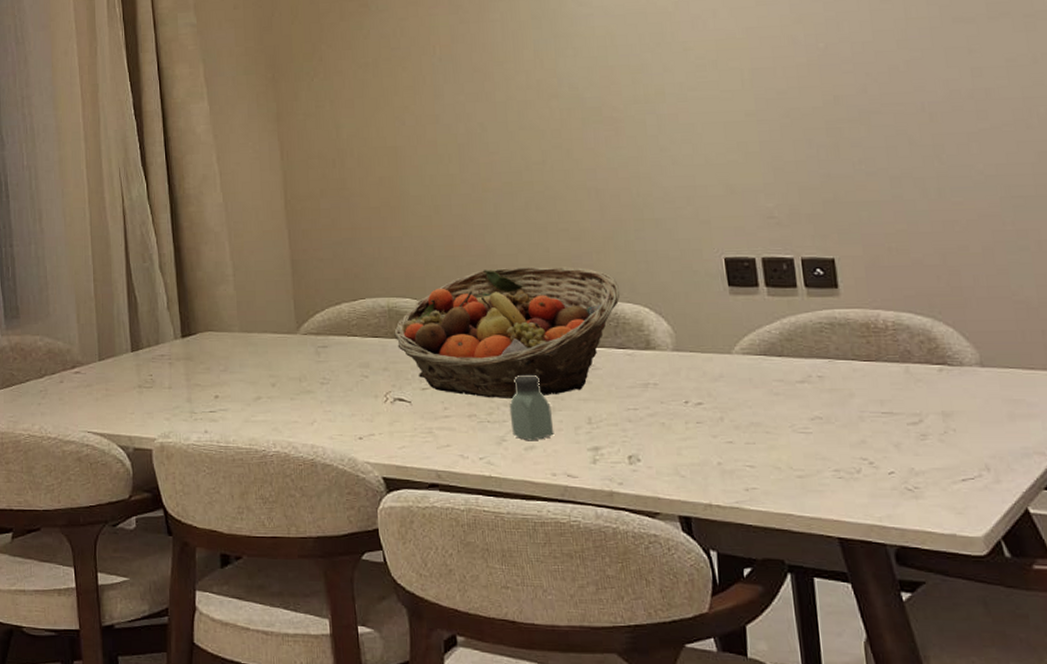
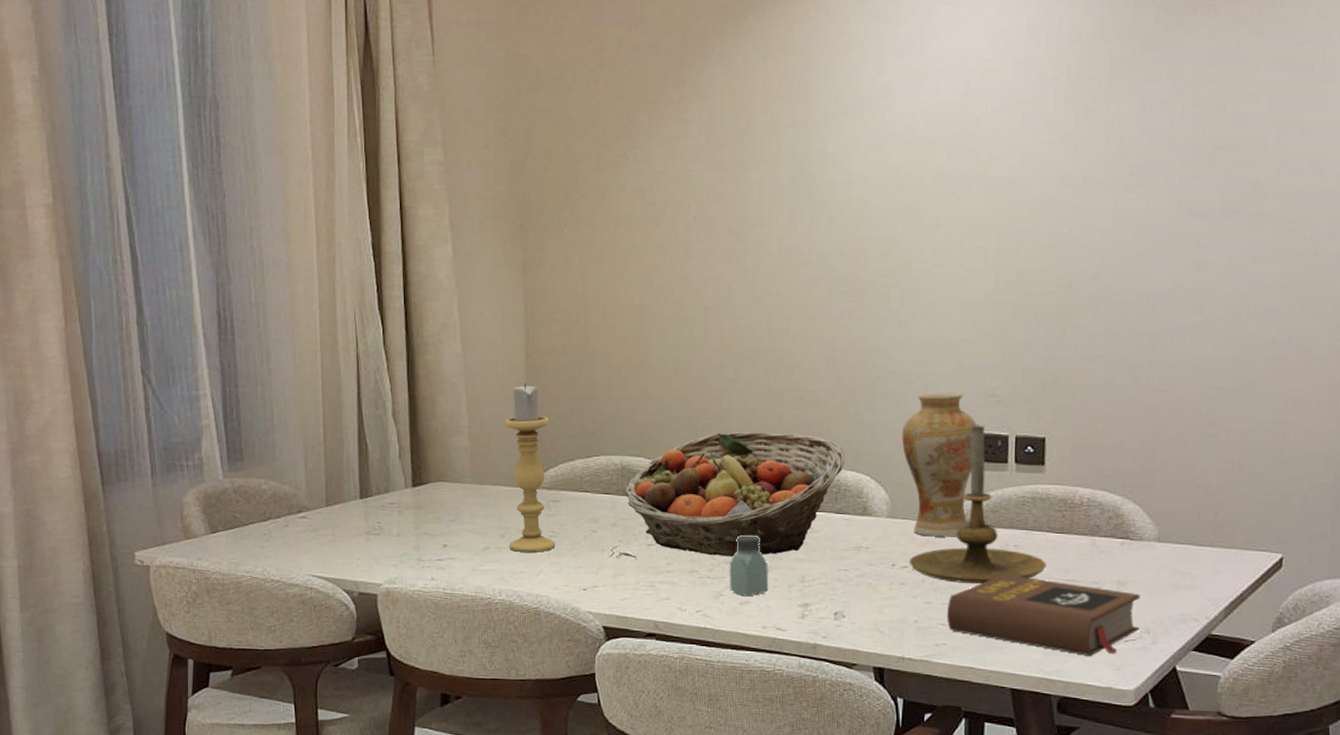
candle holder: none [269,228,328,402] -> present [505,382,556,553]
vase: none [677,216,762,370] -> present [901,392,977,537]
candle holder: none [702,247,858,419] -> present [908,423,1046,584]
book: none [752,408,977,500] -> present [946,574,1141,657]

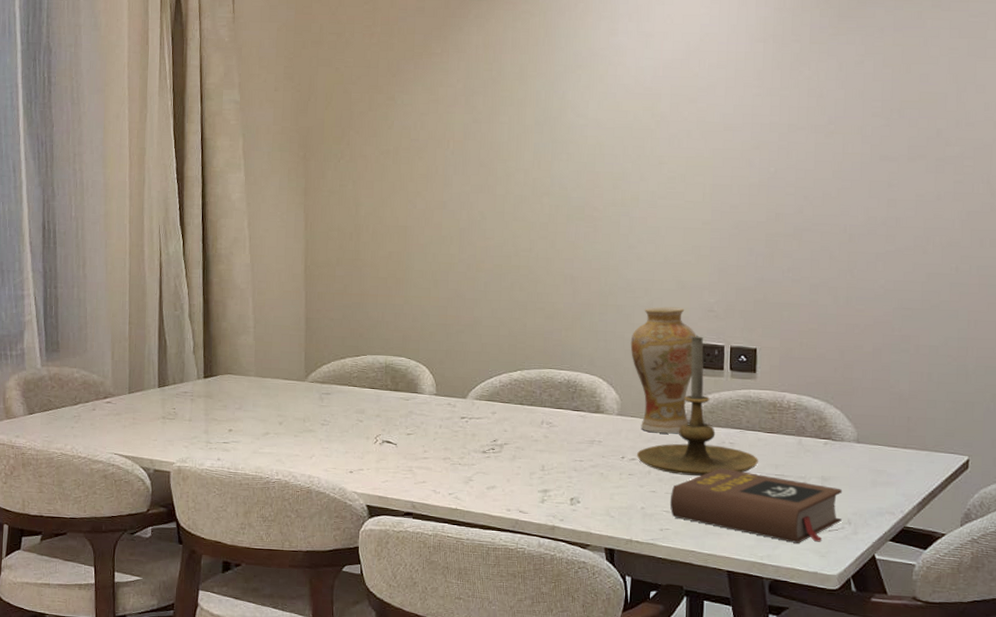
candle holder: present [505,382,556,553] -> none [286,290,327,439]
fruit basket: present [624,431,845,556] -> none [387,336,581,446]
saltshaker: present [729,534,769,597] -> none [478,427,513,482]

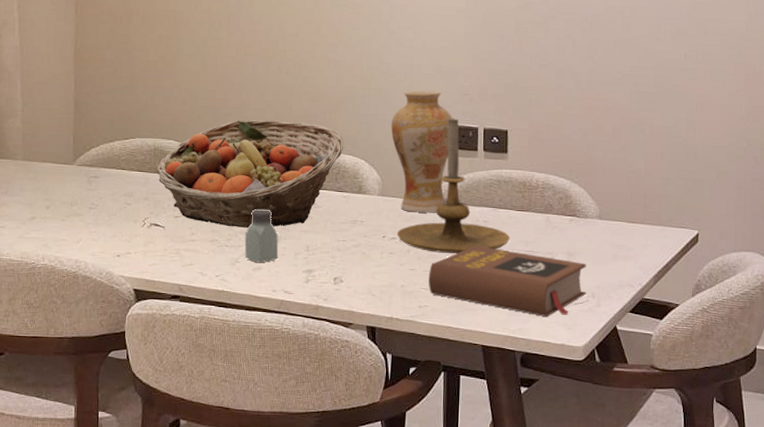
fruit basket: none [387,336,581,446] -> present [156,119,344,228]
saltshaker: none [478,427,513,482] -> present [244,208,279,263]

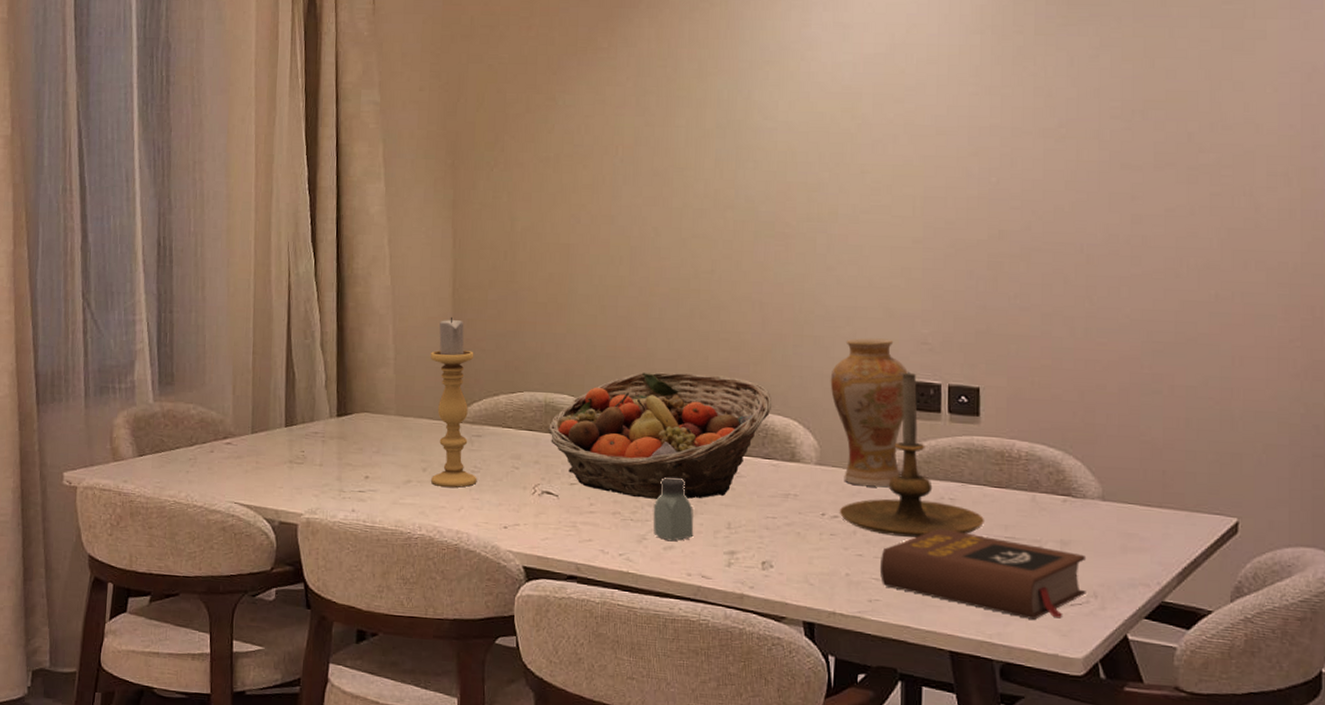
candle holder: none [54,73,94,223] -> present [431,316,477,488]

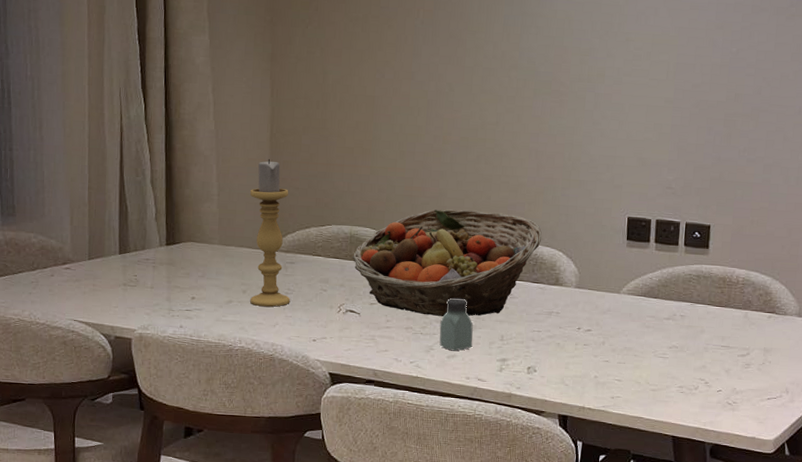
vase: present [830,338,908,487] -> none [590,182,654,306]
candle holder: present [839,371,984,538] -> none [592,211,706,347]
book: present [879,528,1087,621] -> none [621,339,783,411]

